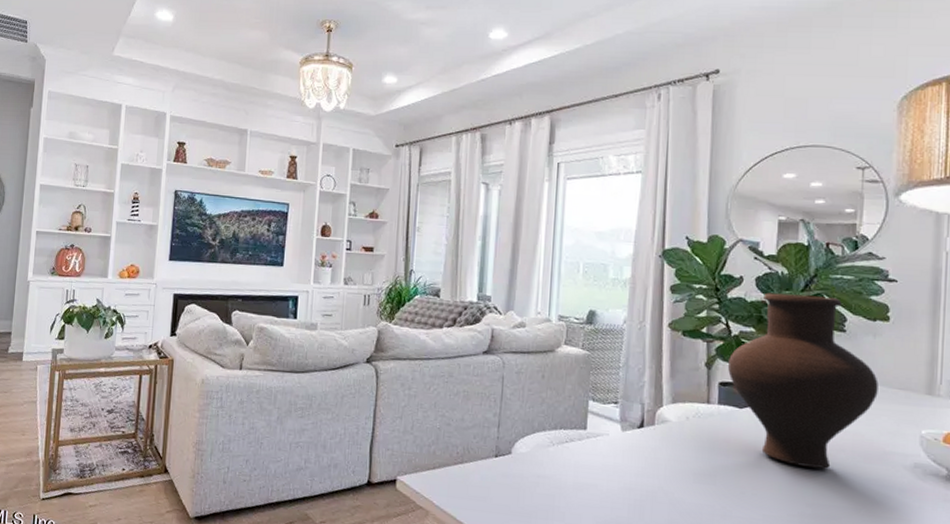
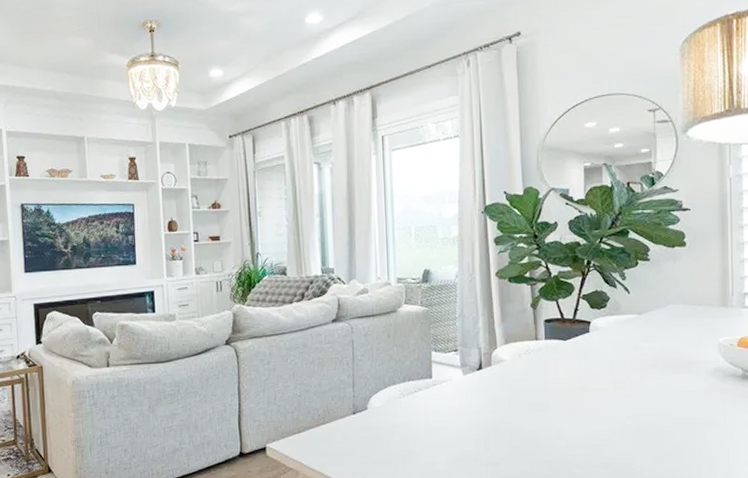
vase: present [728,292,878,469] -> none [551,231,681,385]

